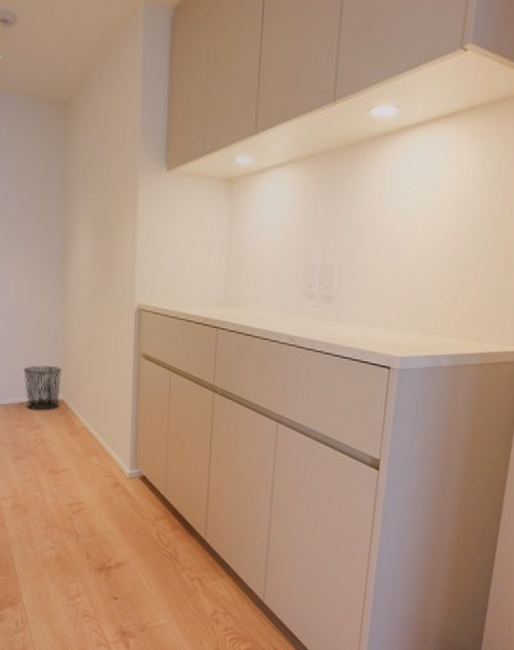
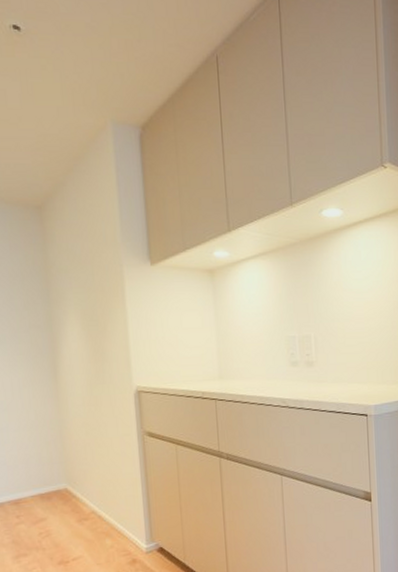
waste bin: present [23,365,61,411] -> none [18,456,64,504]

